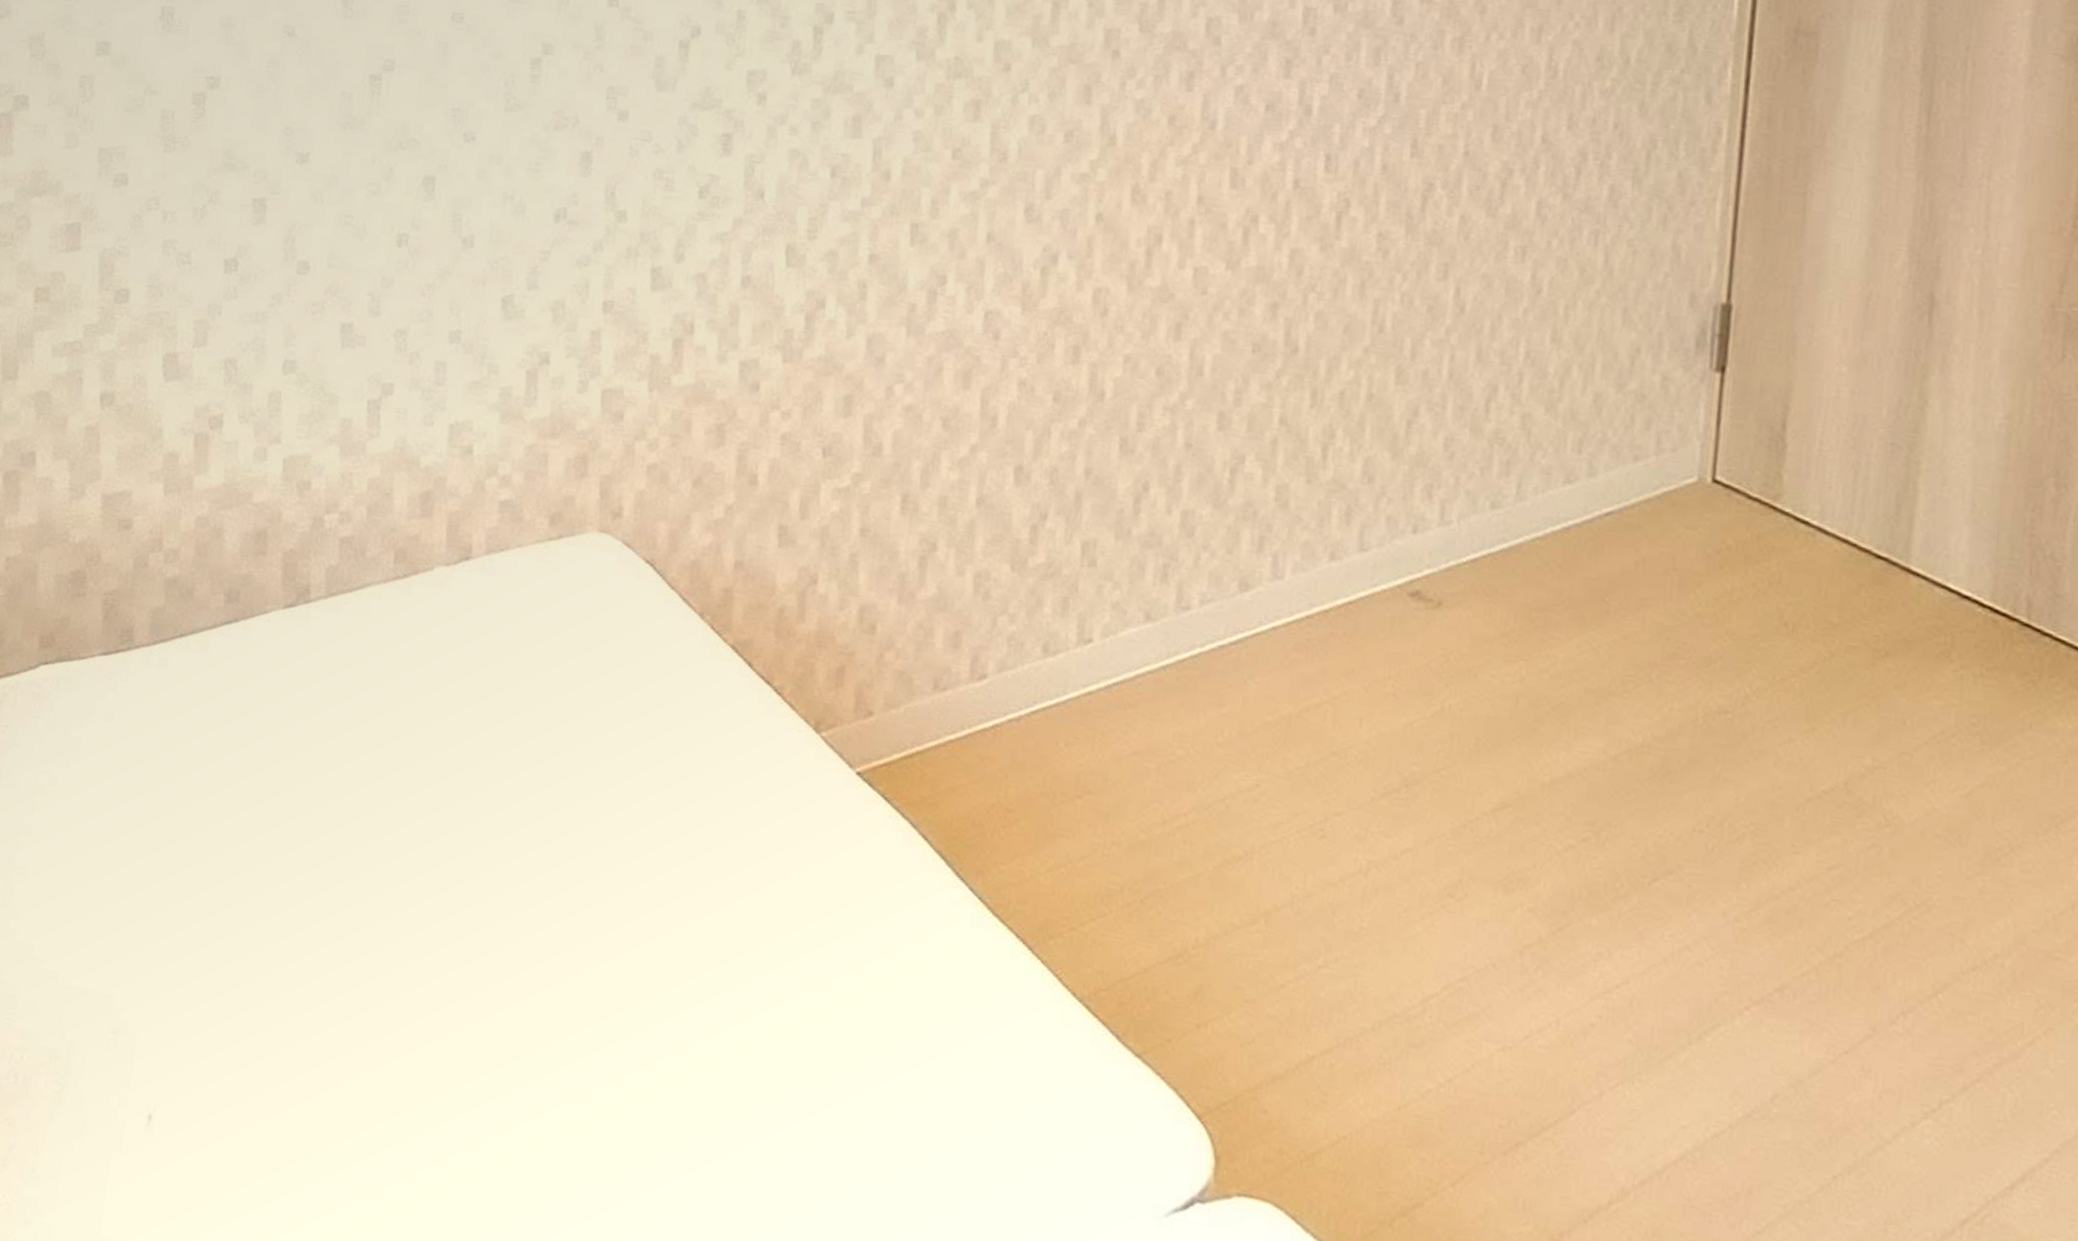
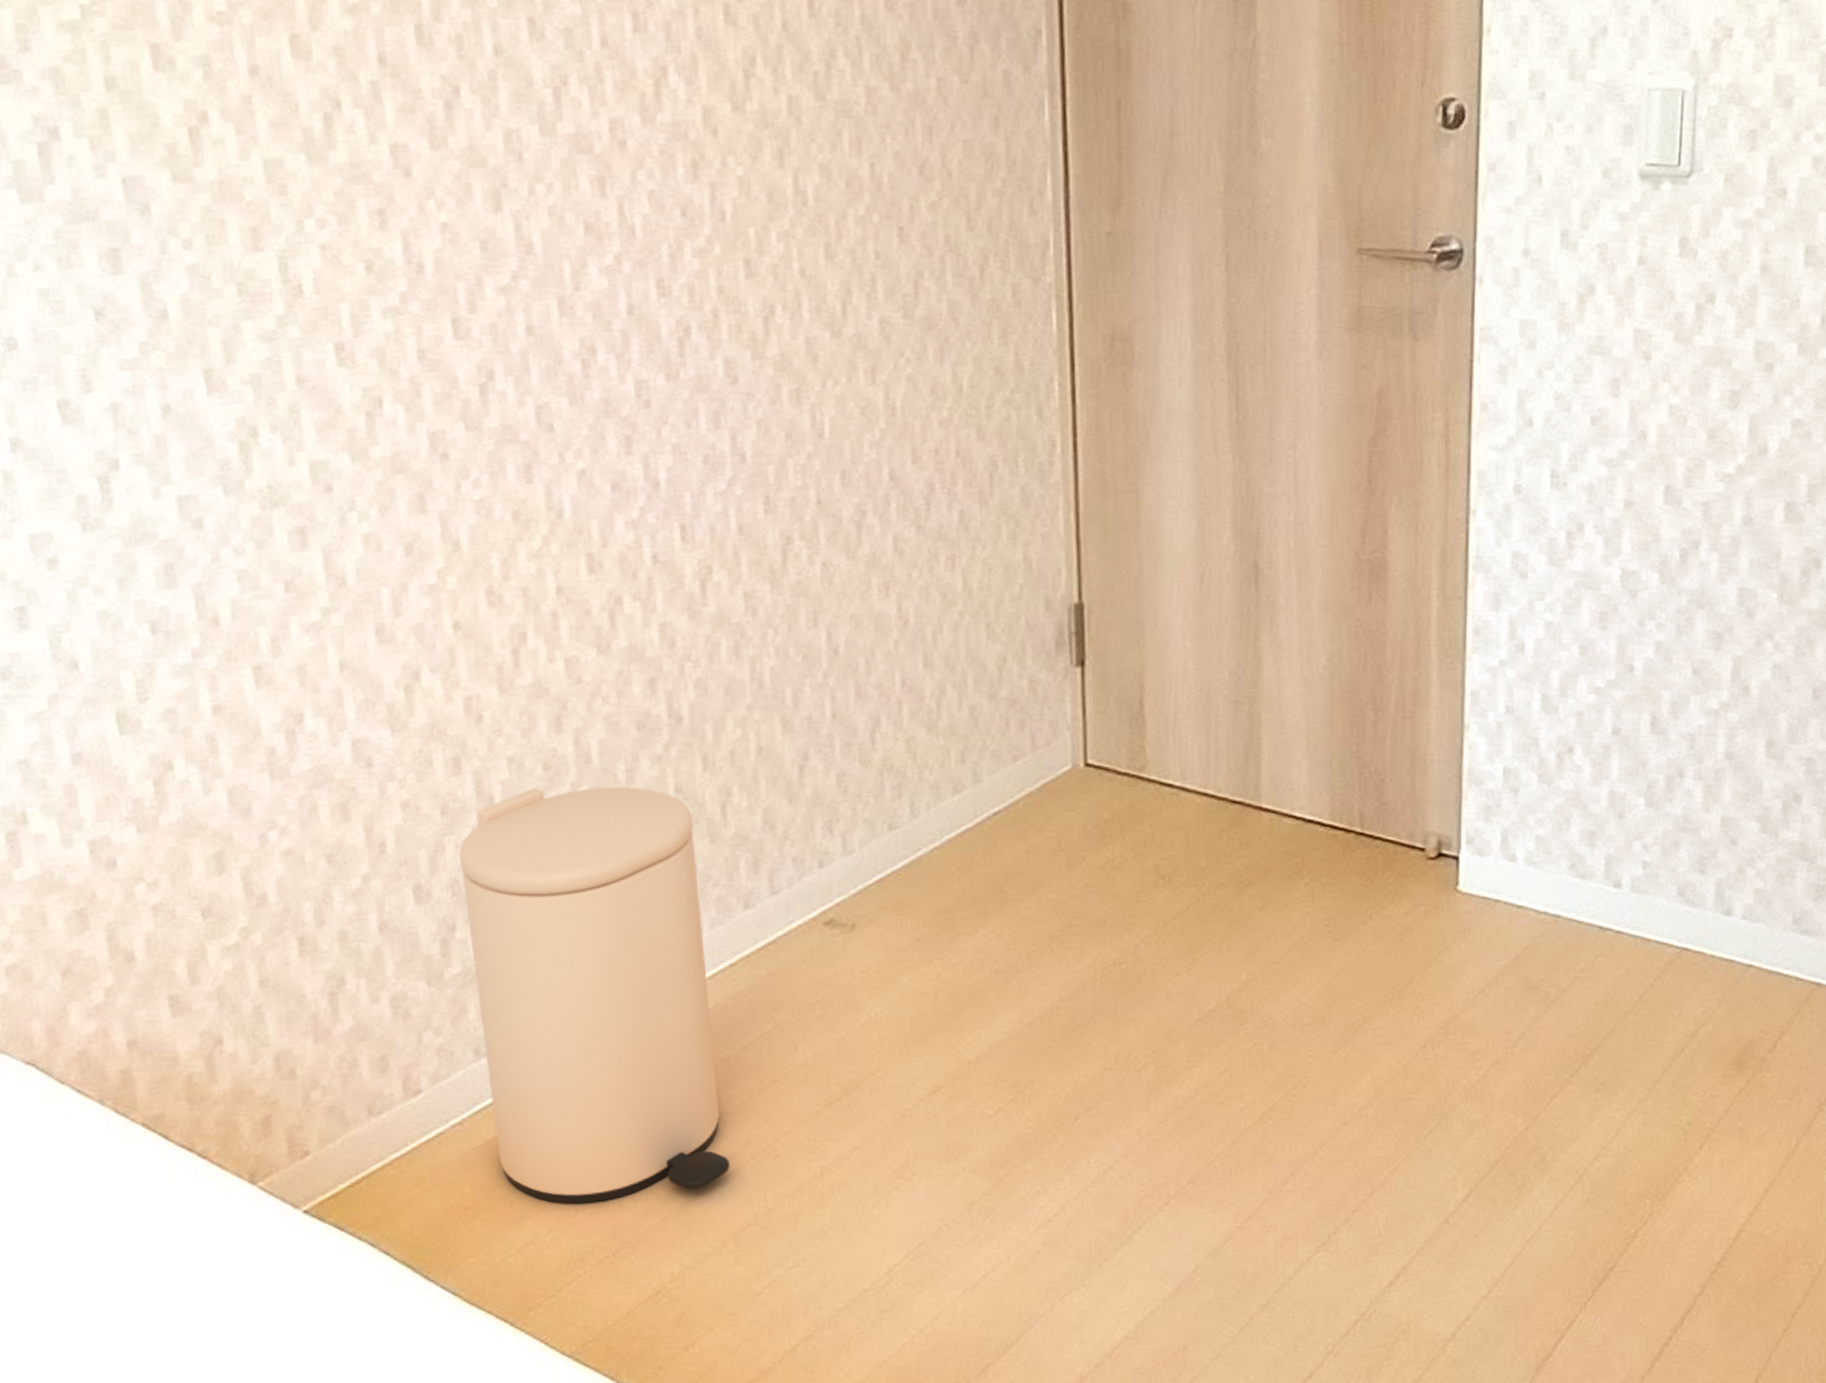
pedal bin: none [1047,391,1293,852] -> present [458,786,730,1204]

